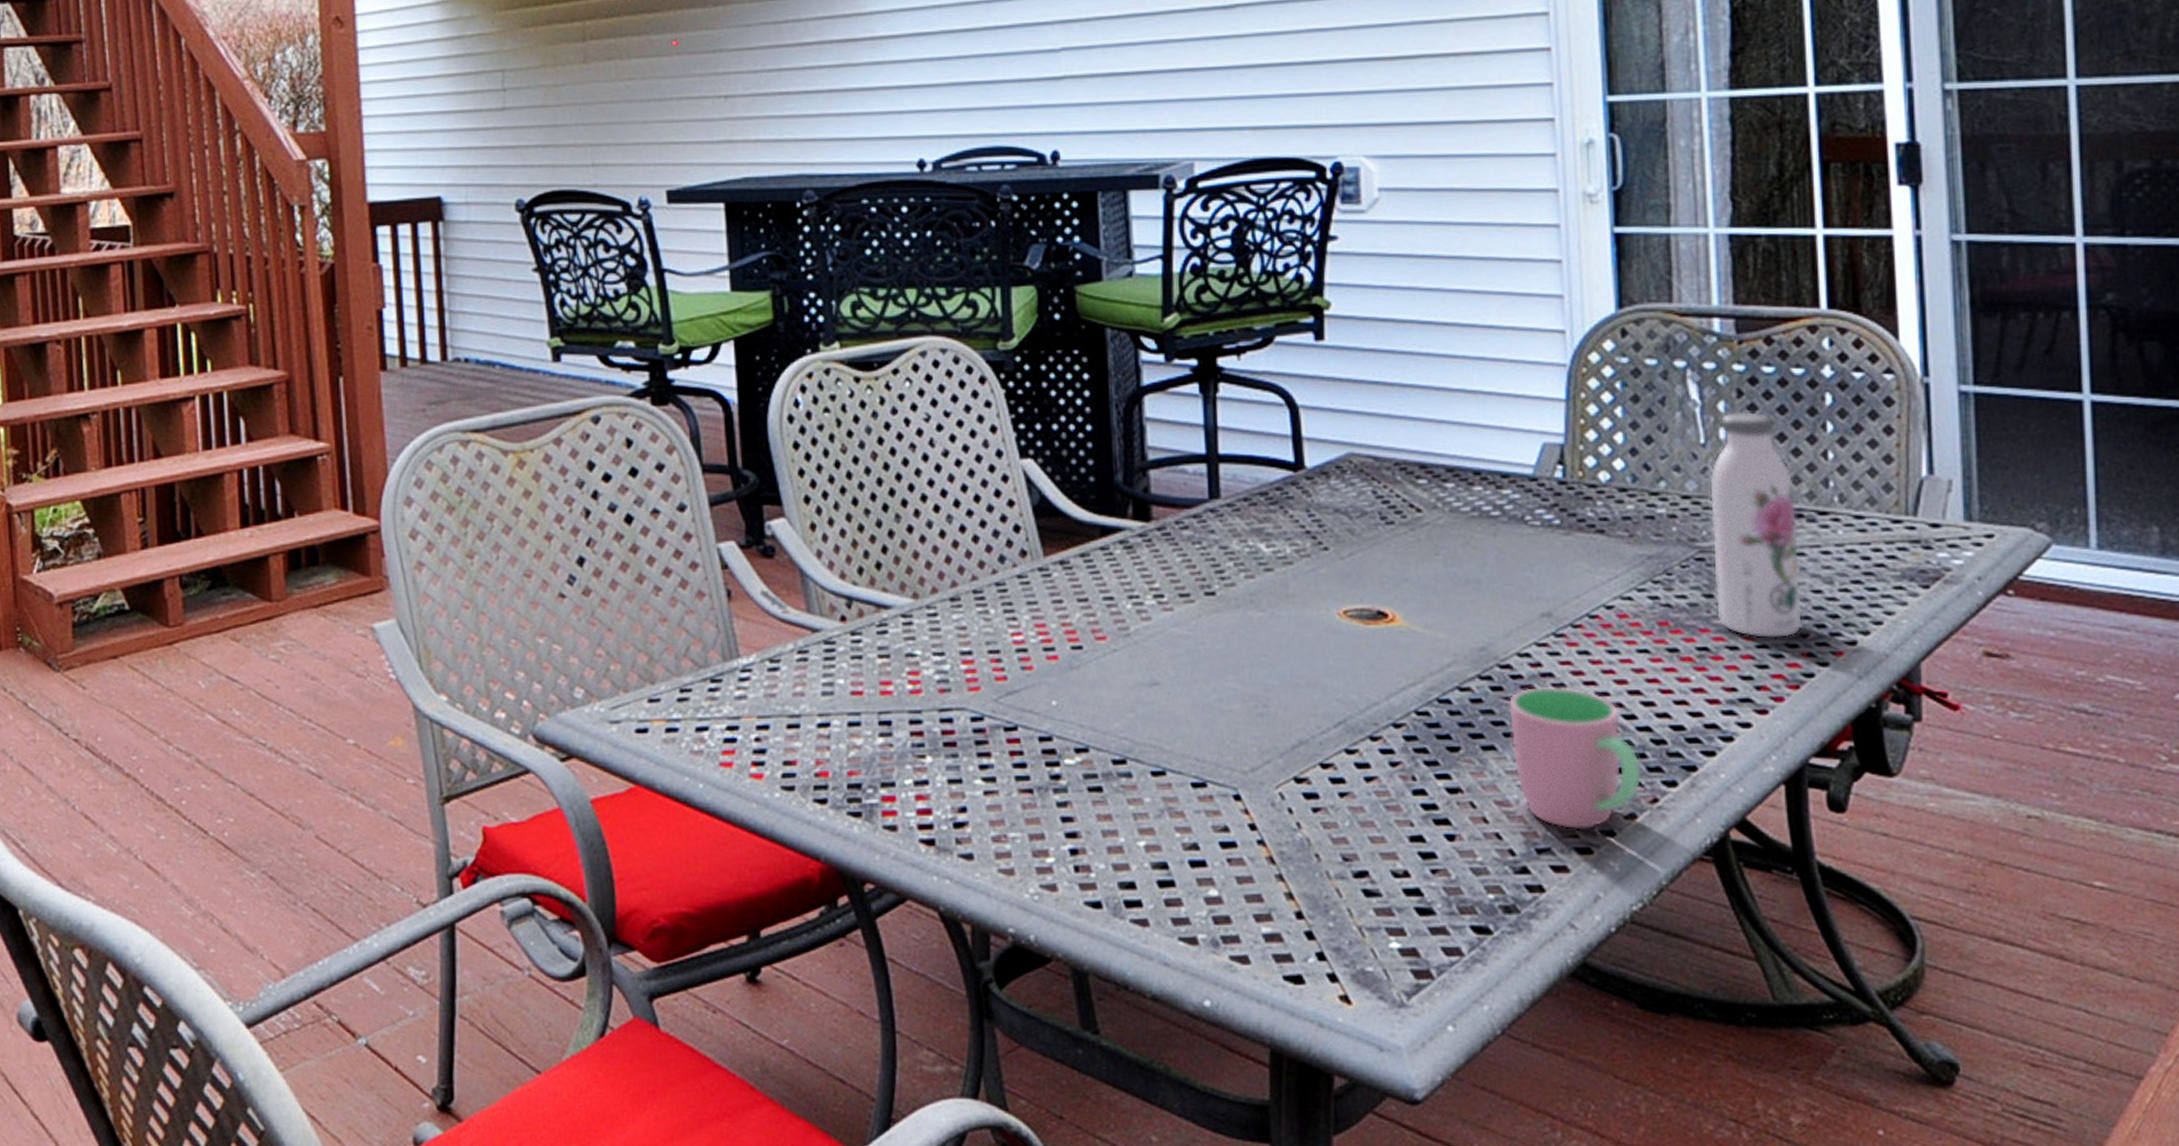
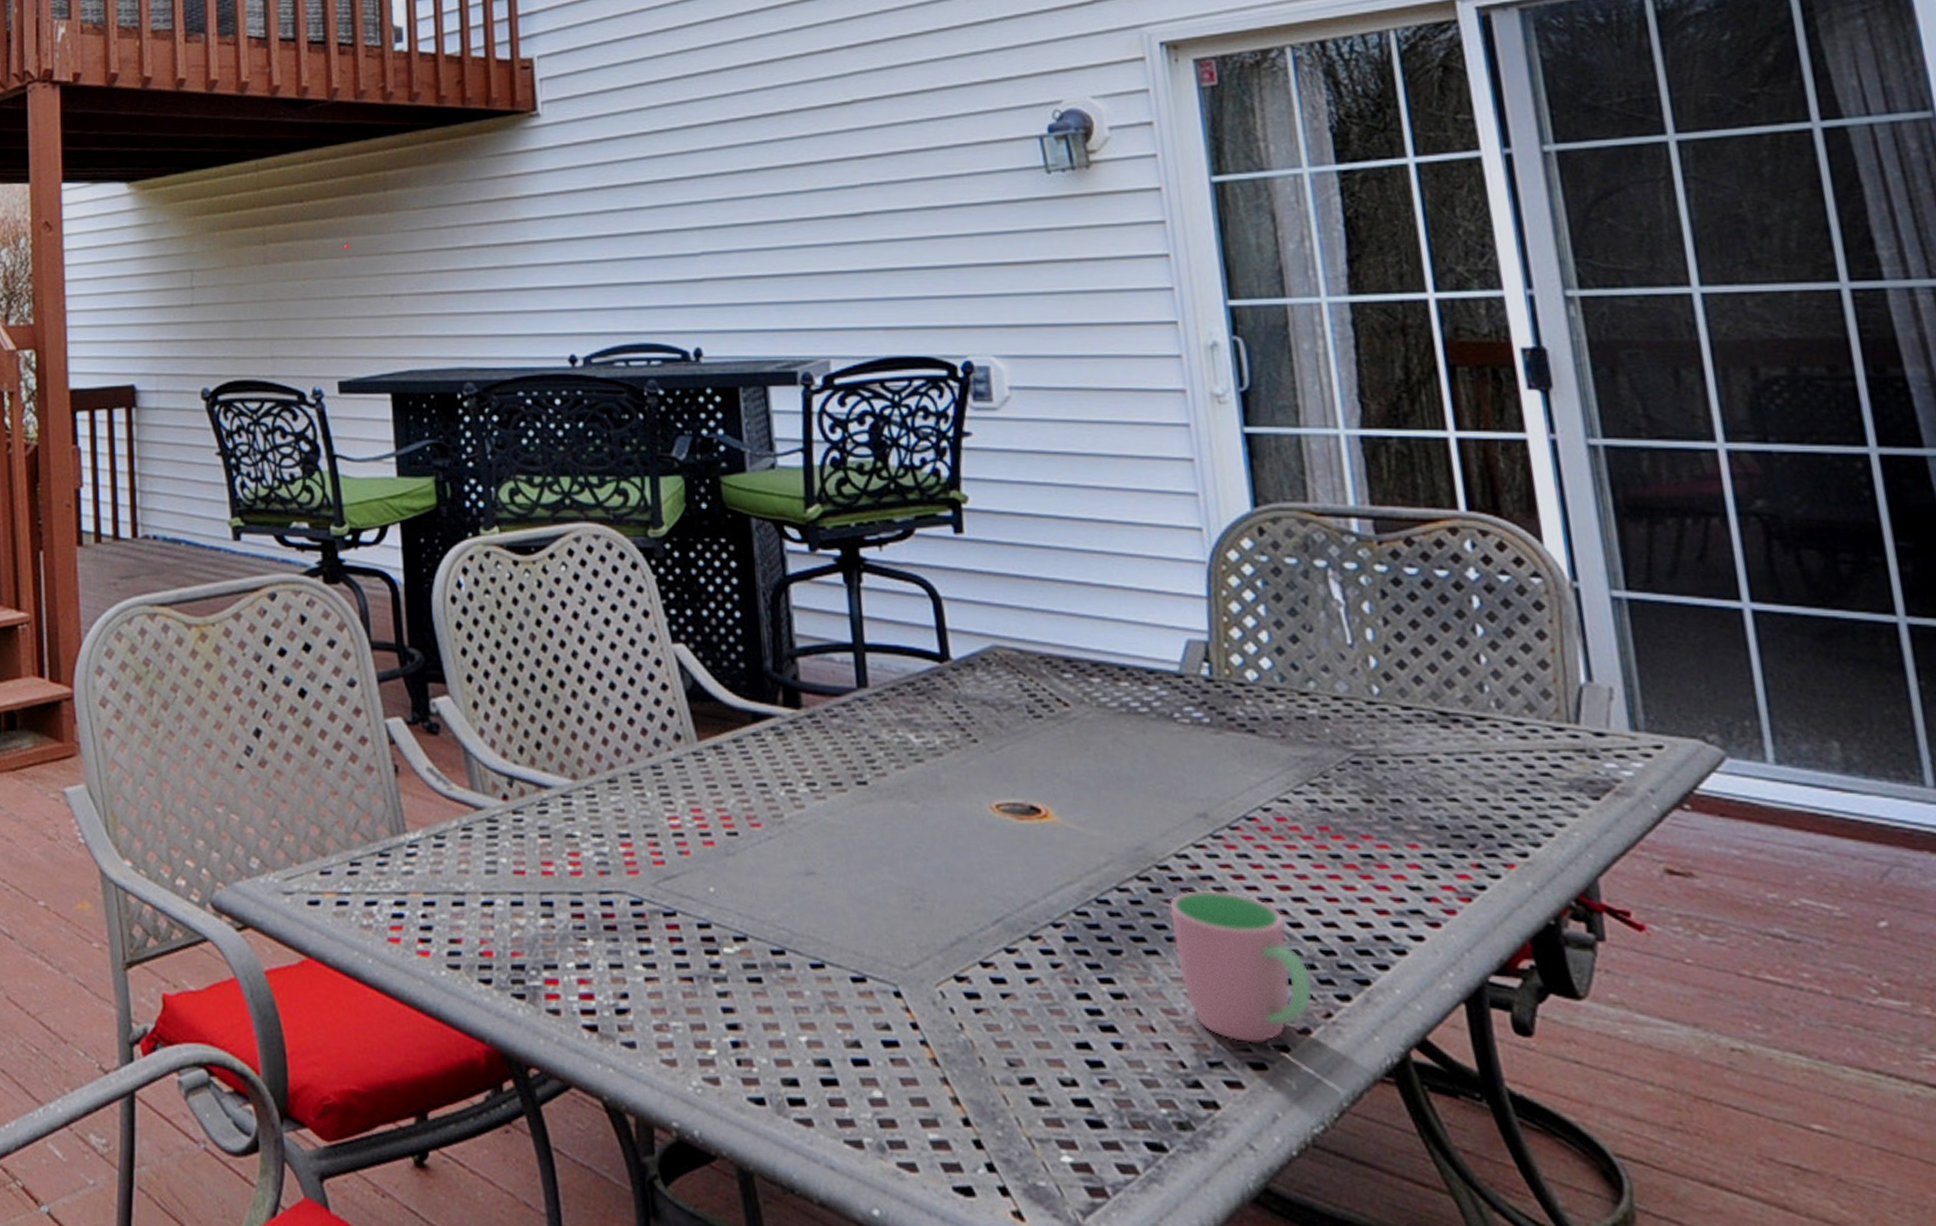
water bottle: present [1710,411,1802,639] -> none [1359,612,1469,848]

